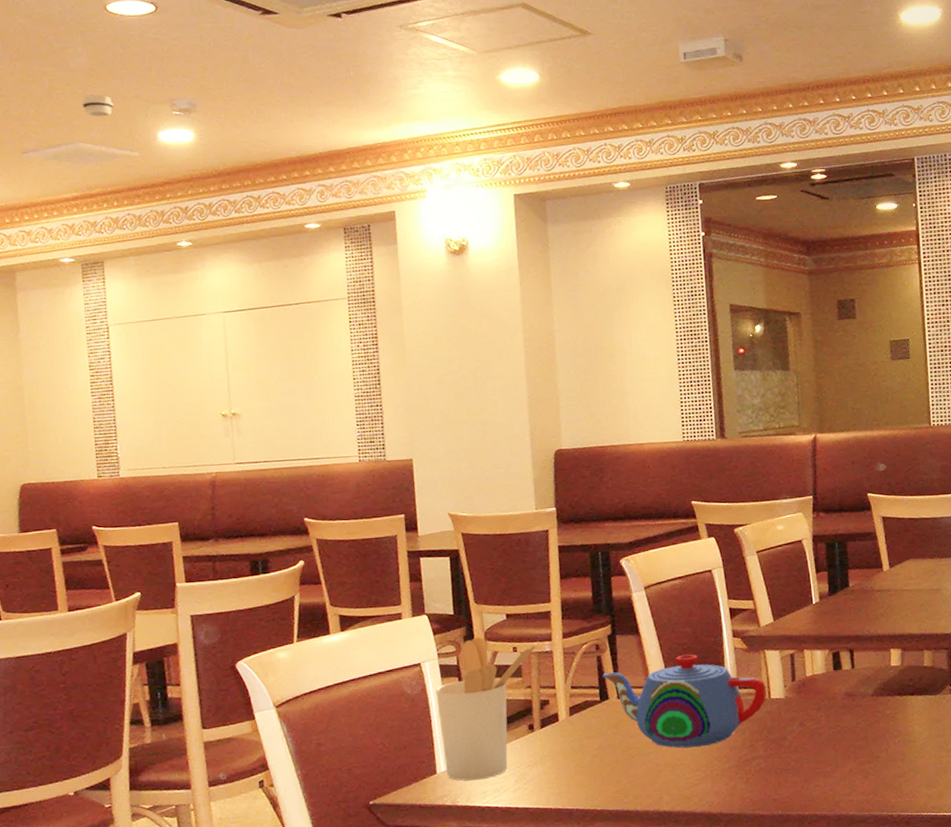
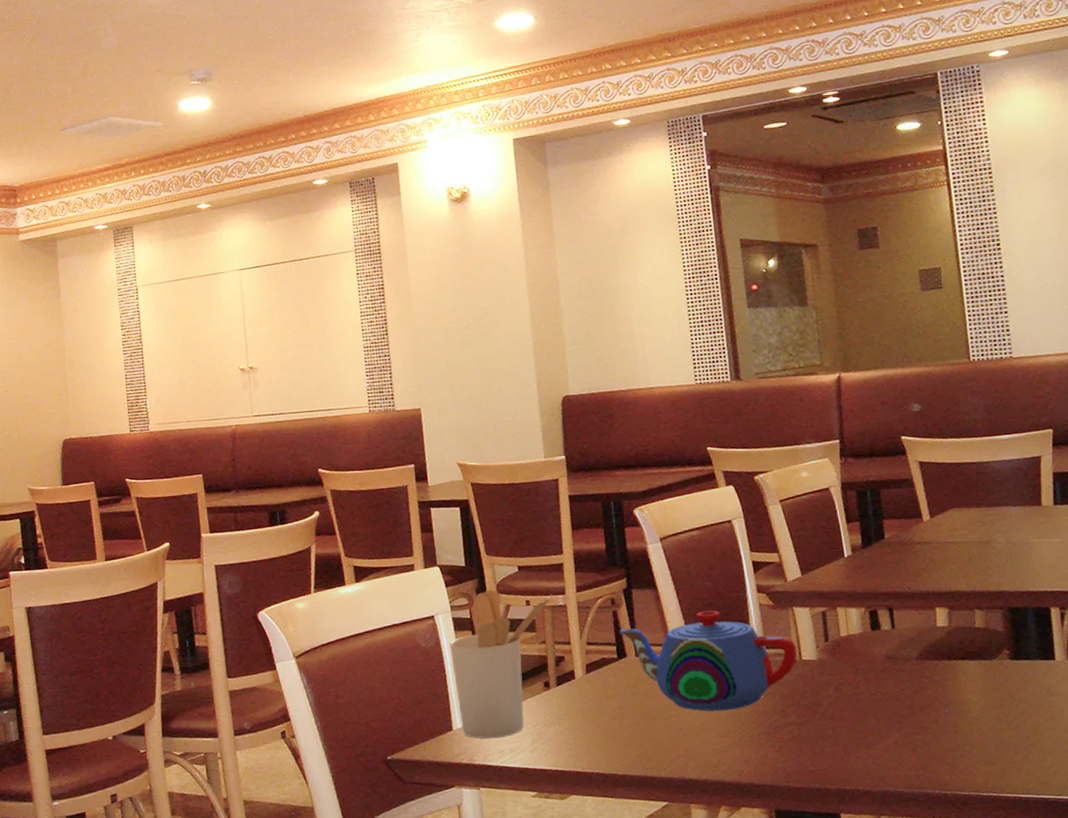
smoke detector: present [81,94,114,117] -> none [111,71,140,92]

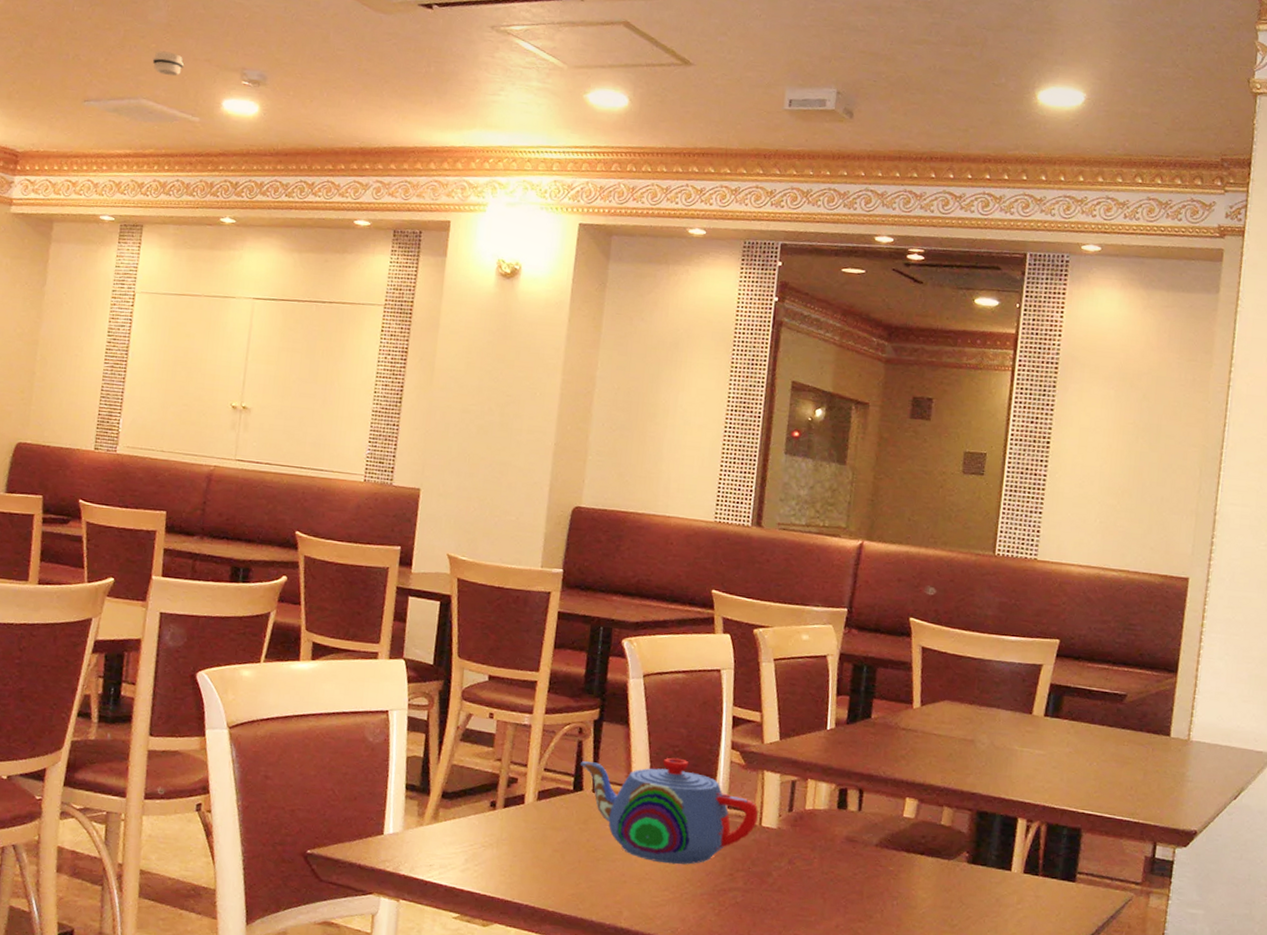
smoke detector: none [111,71,140,92] -> present [152,51,185,77]
utensil holder: present [449,589,552,739] -> none [394,693,519,851]

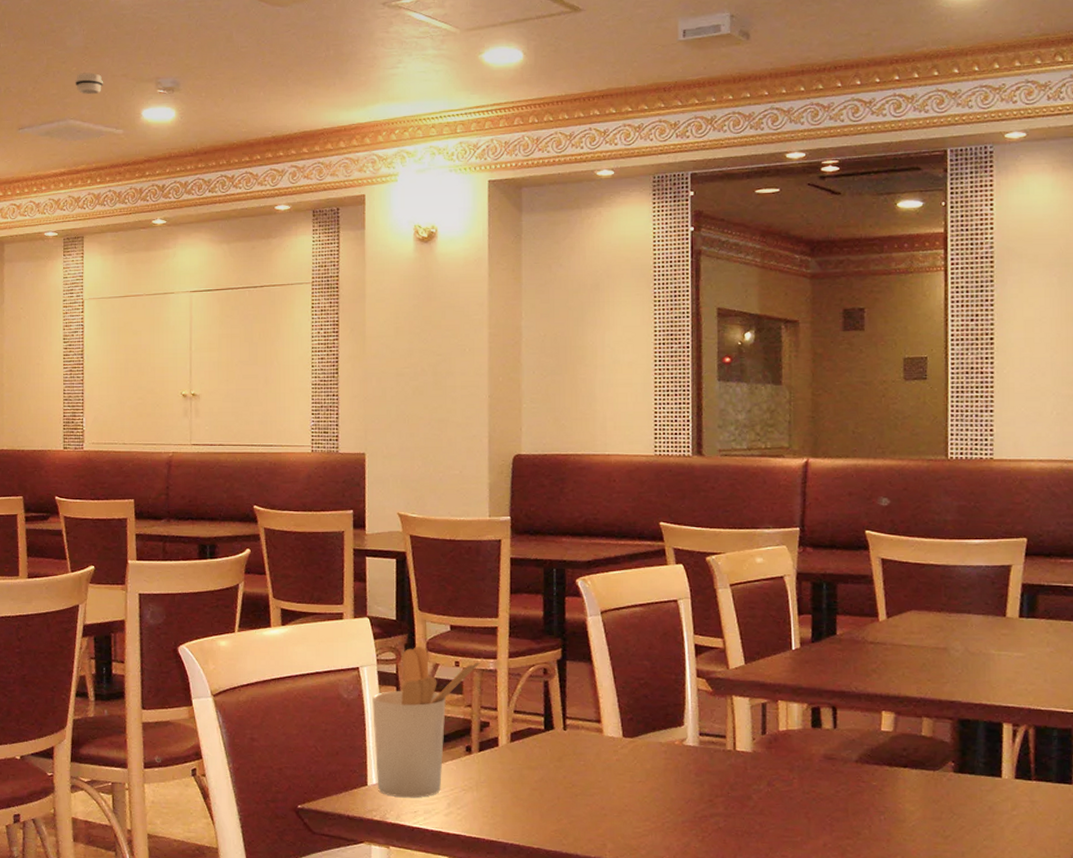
utensil holder: none [394,693,519,851] -> present [372,646,483,798]
teapot: present [580,757,759,865] -> none [549,690,732,795]

